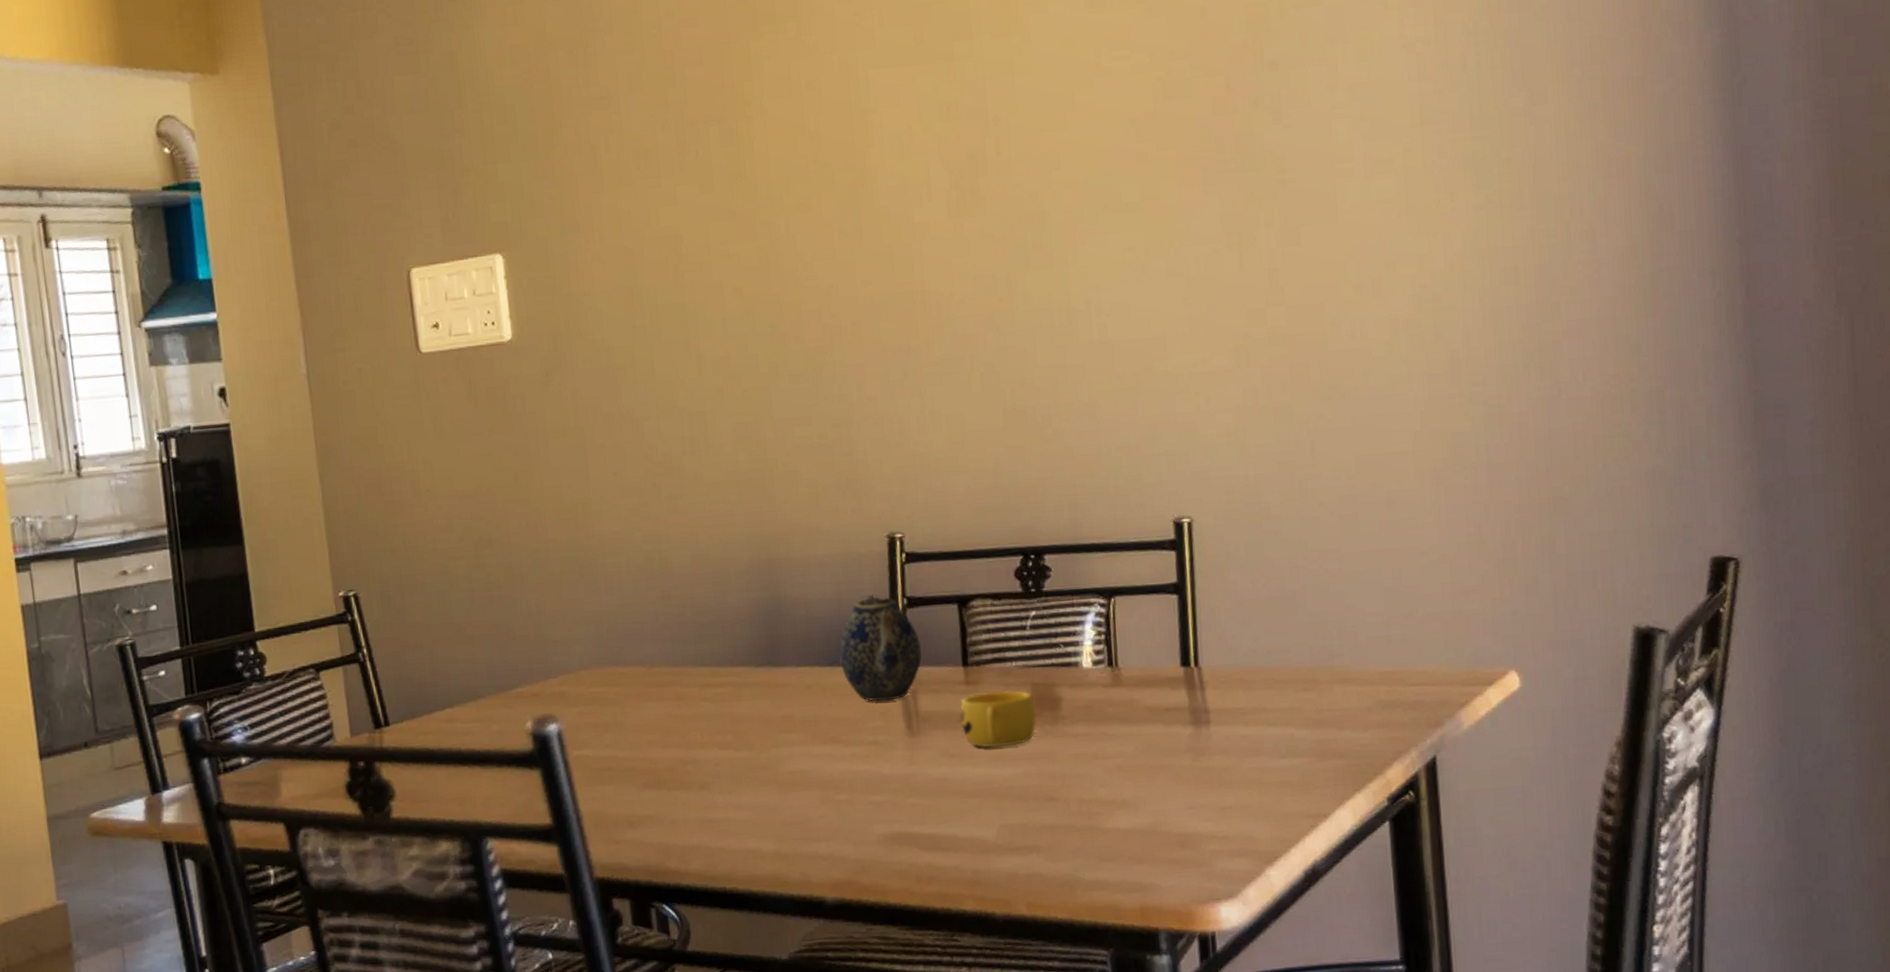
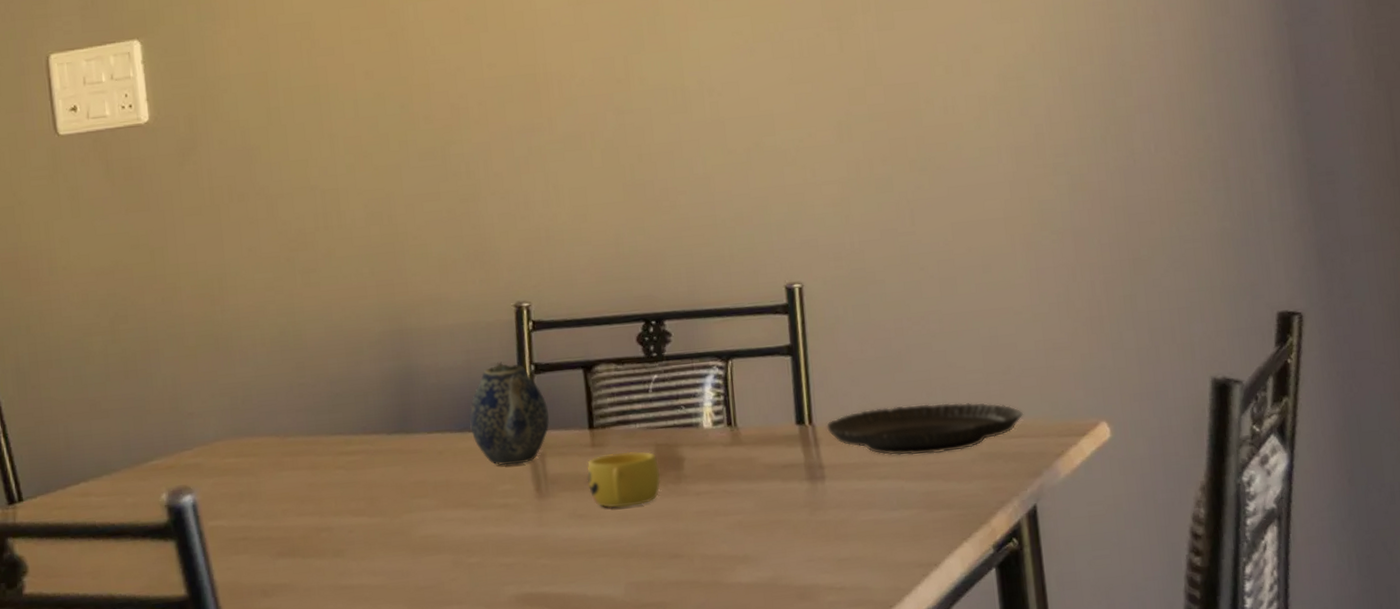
tart tin: none [1213,647,1427,701] -> present [827,402,1024,456]

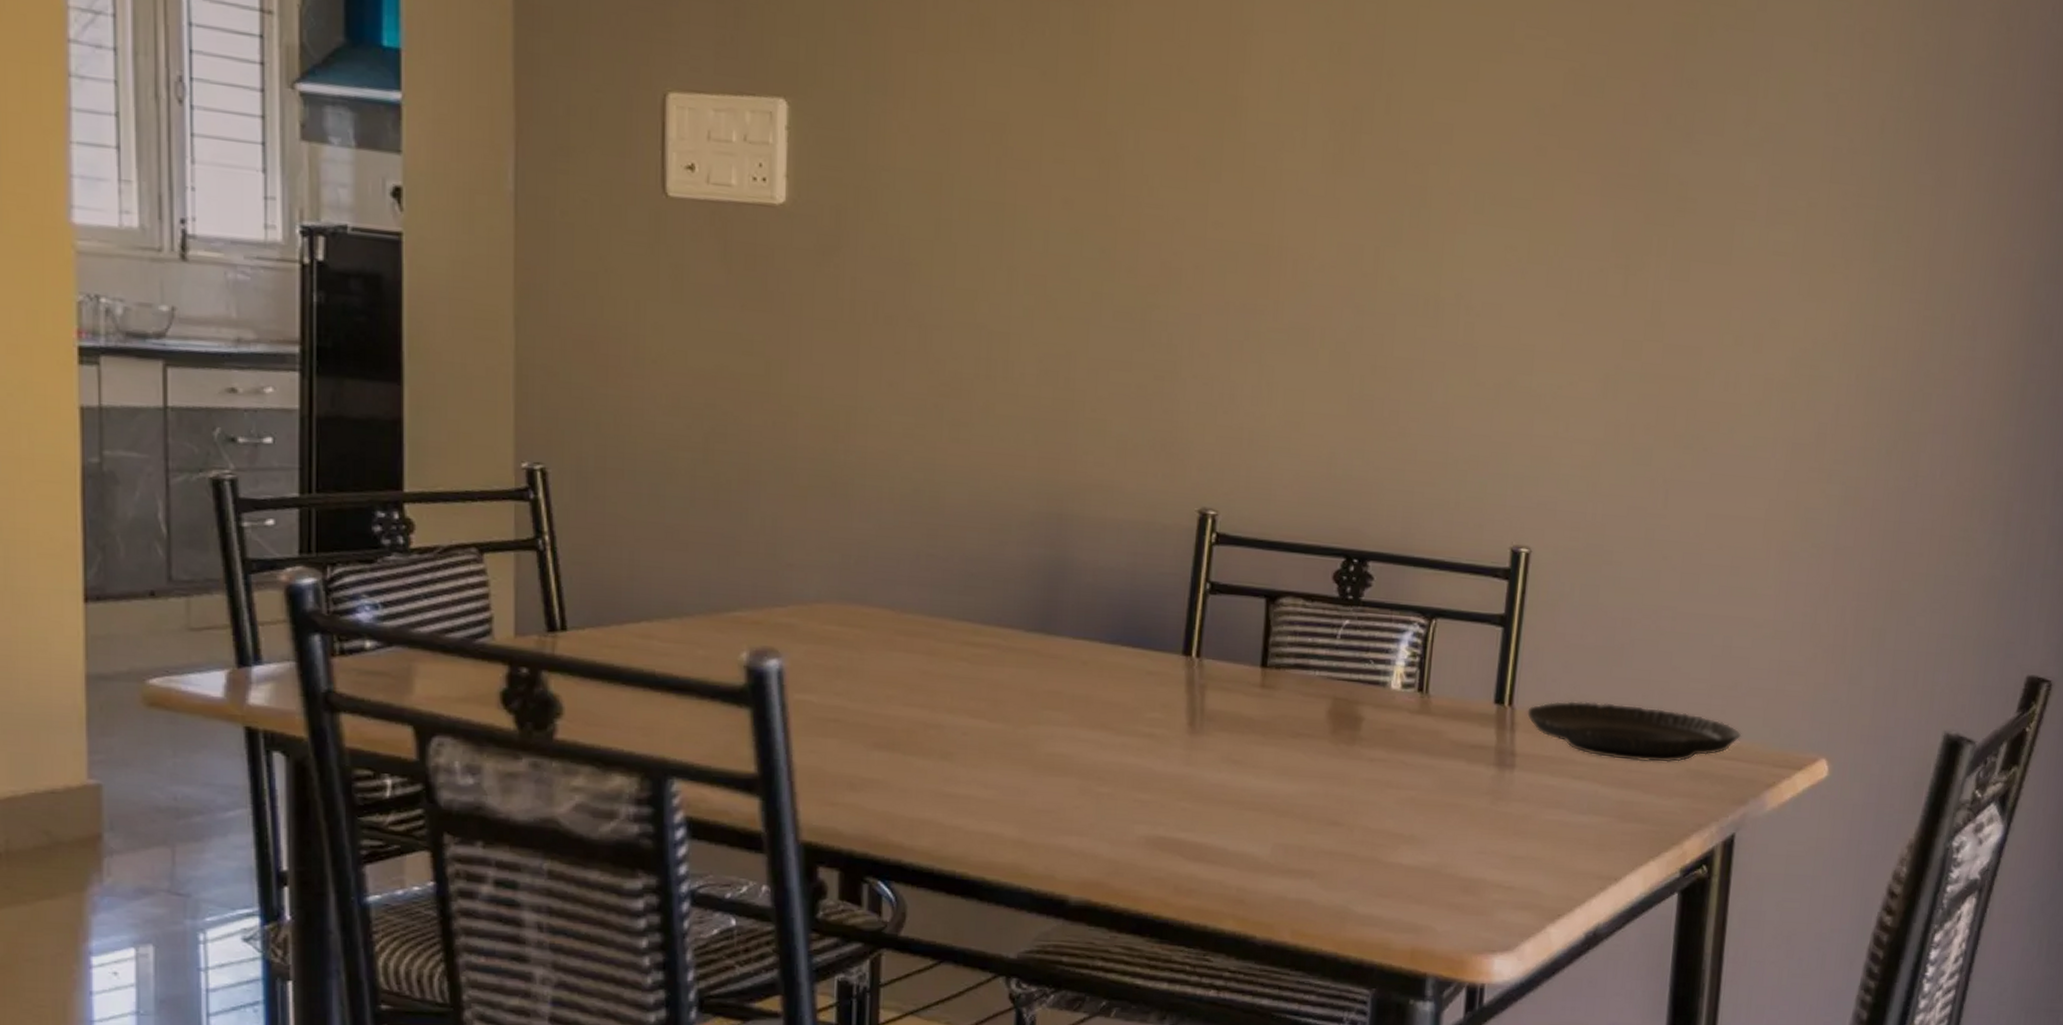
teapot: present [468,362,549,465] -> none [1123,572,1218,692]
cup: present [587,451,661,508] -> none [1249,698,1334,761]

